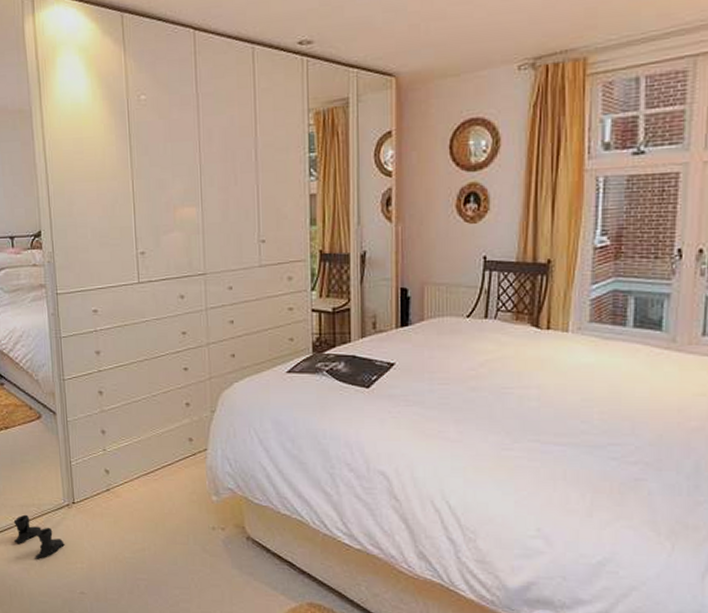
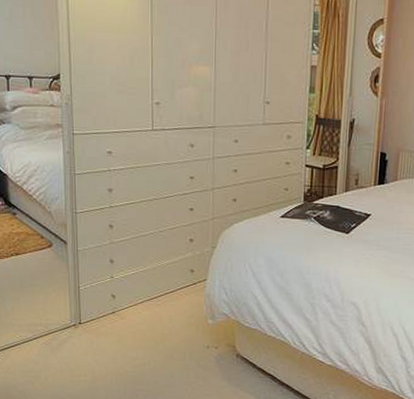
boots: present [13,514,65,559] -> none [20,333,70,373]

